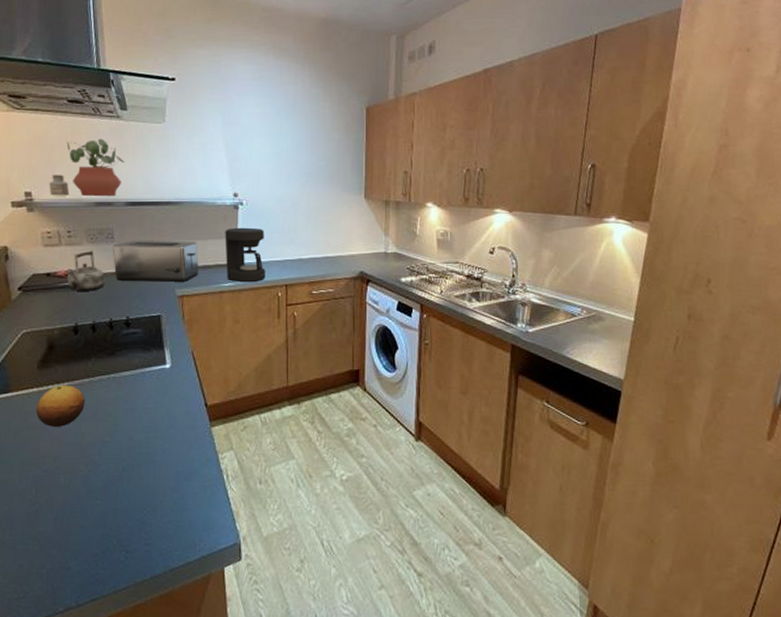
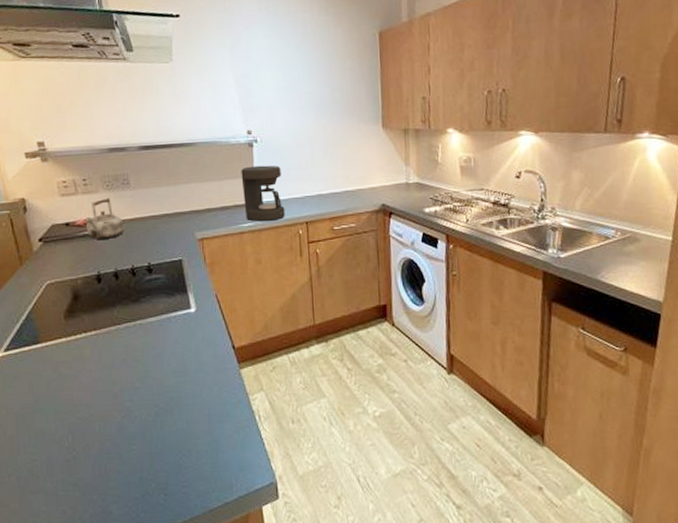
fruit: present [35,385,85,427] -> none [65,333,114,376]
jar: present [49,175,70,196] -> none [61,122,82,145]
potted plant: present [67,138,124,197] -> none [75,82,134,144]
toaster: present [112,241,199,282] -> none [128,183,217,227]

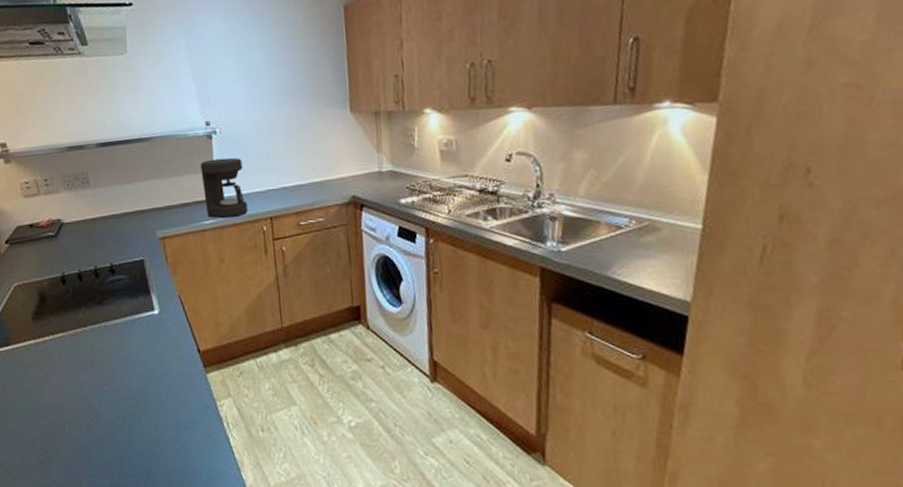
kettle: present [85,197,125,240] -> none [48,197,87,241]

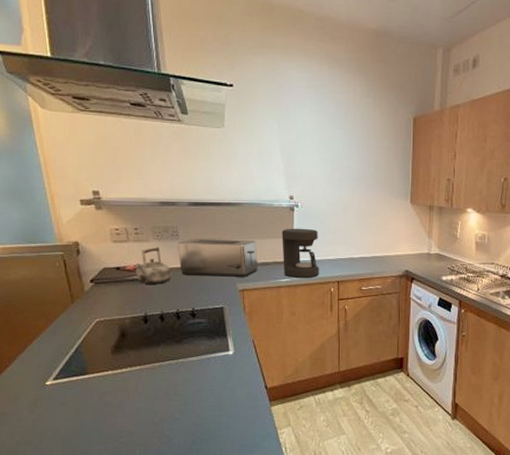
kettle: none [48,197,87,241] -> present [135,247,172,284]
toaster: none [89,179,178,227] -> present [177,239,258,277]

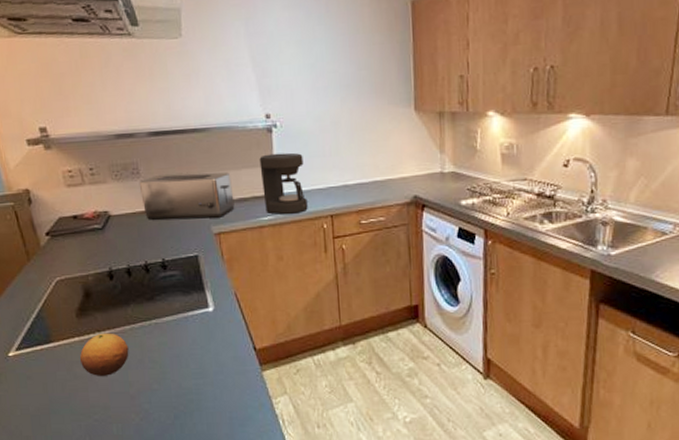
fruit: none [111,368,156,405] -> present [79,332,129,376]
kettle: present [135,247,172,284] -> none [93,188,137,234]

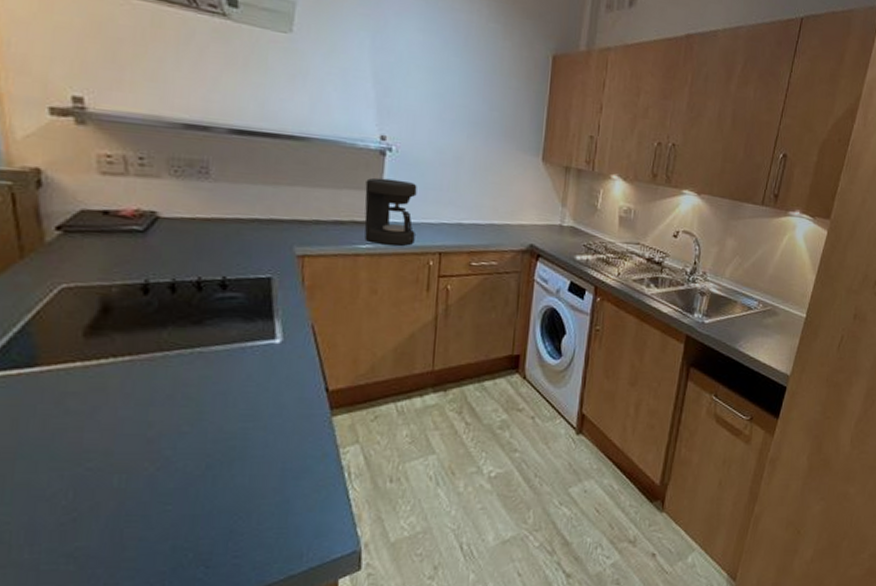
fruit: present [79,332,129,376] -> none [77,359,156,413]
toaster: present [139,172,235,220] -> none [206,179,329,238]

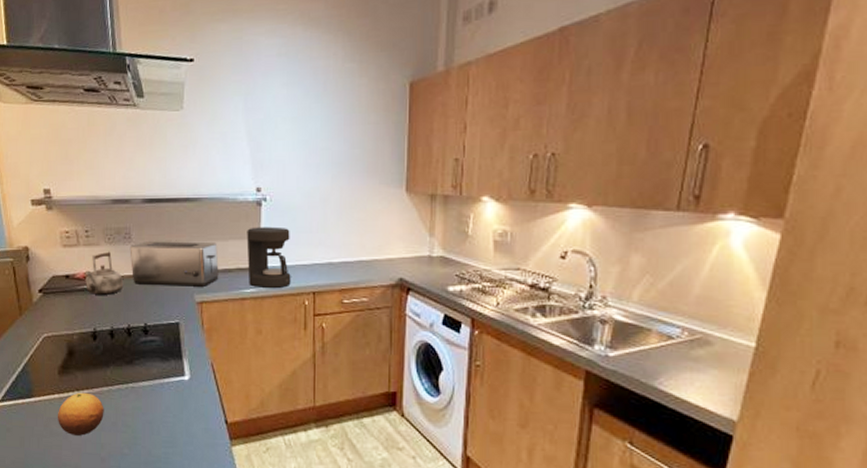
fruit: none [77,359,156,413] -> present [57,392,104,436]
kettle: none [134,186,195,240] -> present [85,251,124,295]
toaster: none [206,179,329,238] -> present [129,241,219,287]

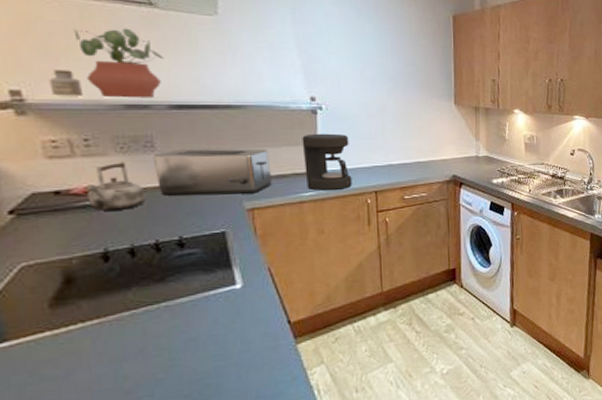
fruit: present [57,392,104,436] -> none [50,322,126,375]
jar: none [67,170,87,193] -> present [49,70,84,96]
potted plant: none [83,129,141,194] -> present [74,28,163,98]

